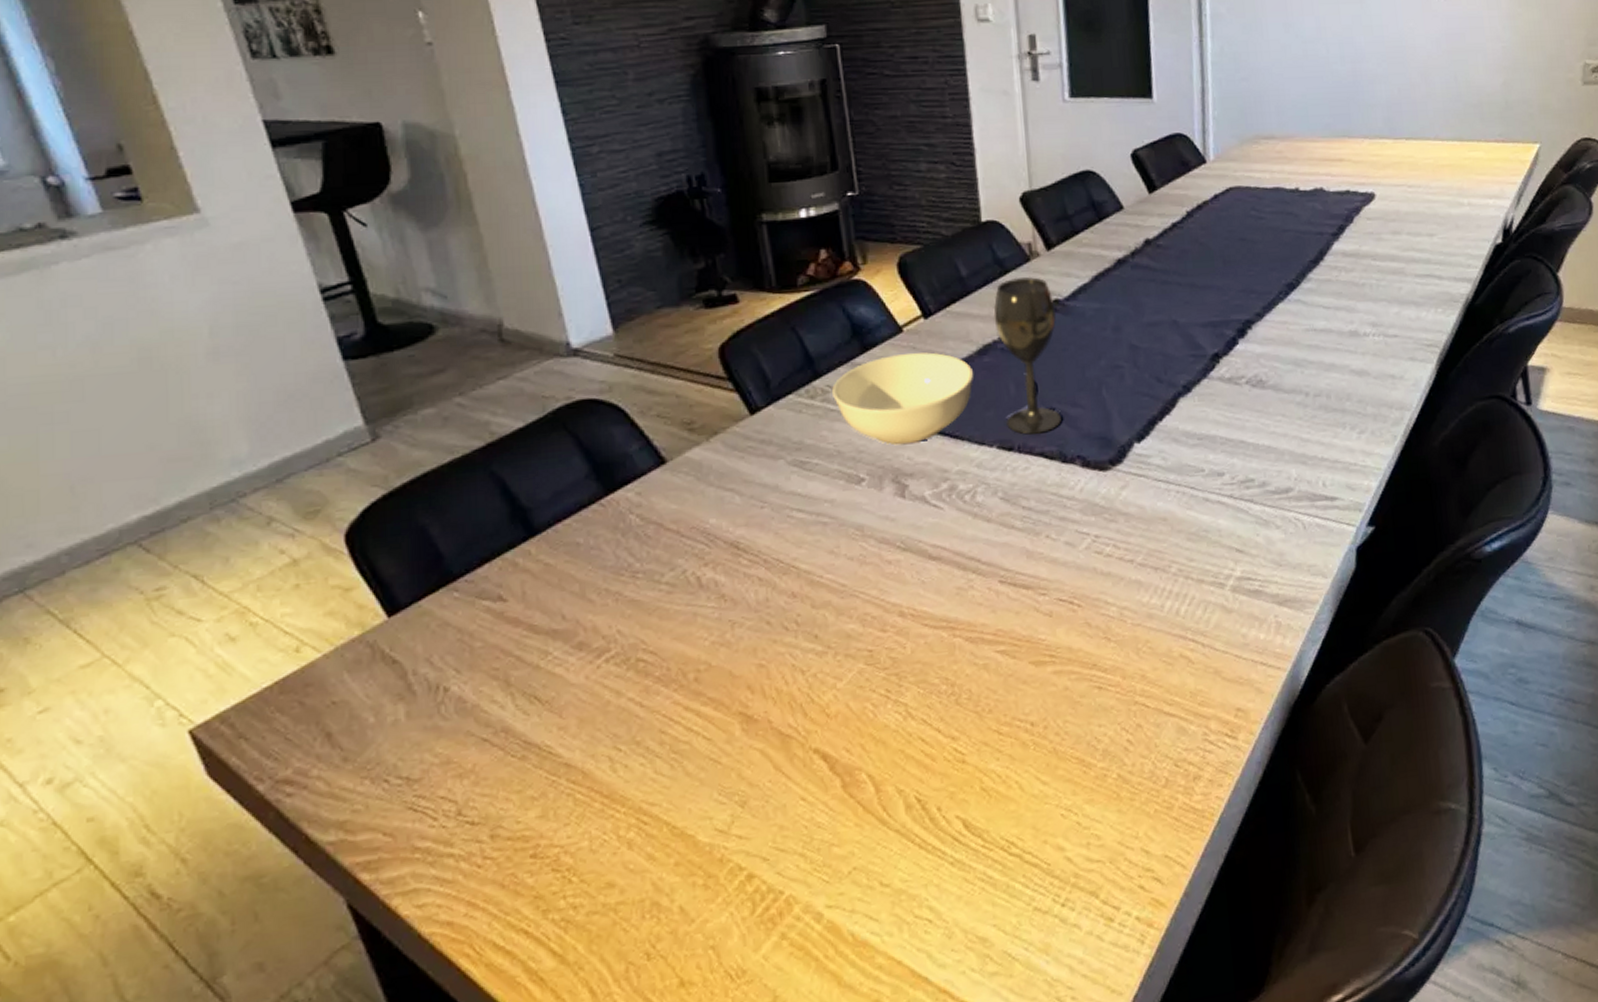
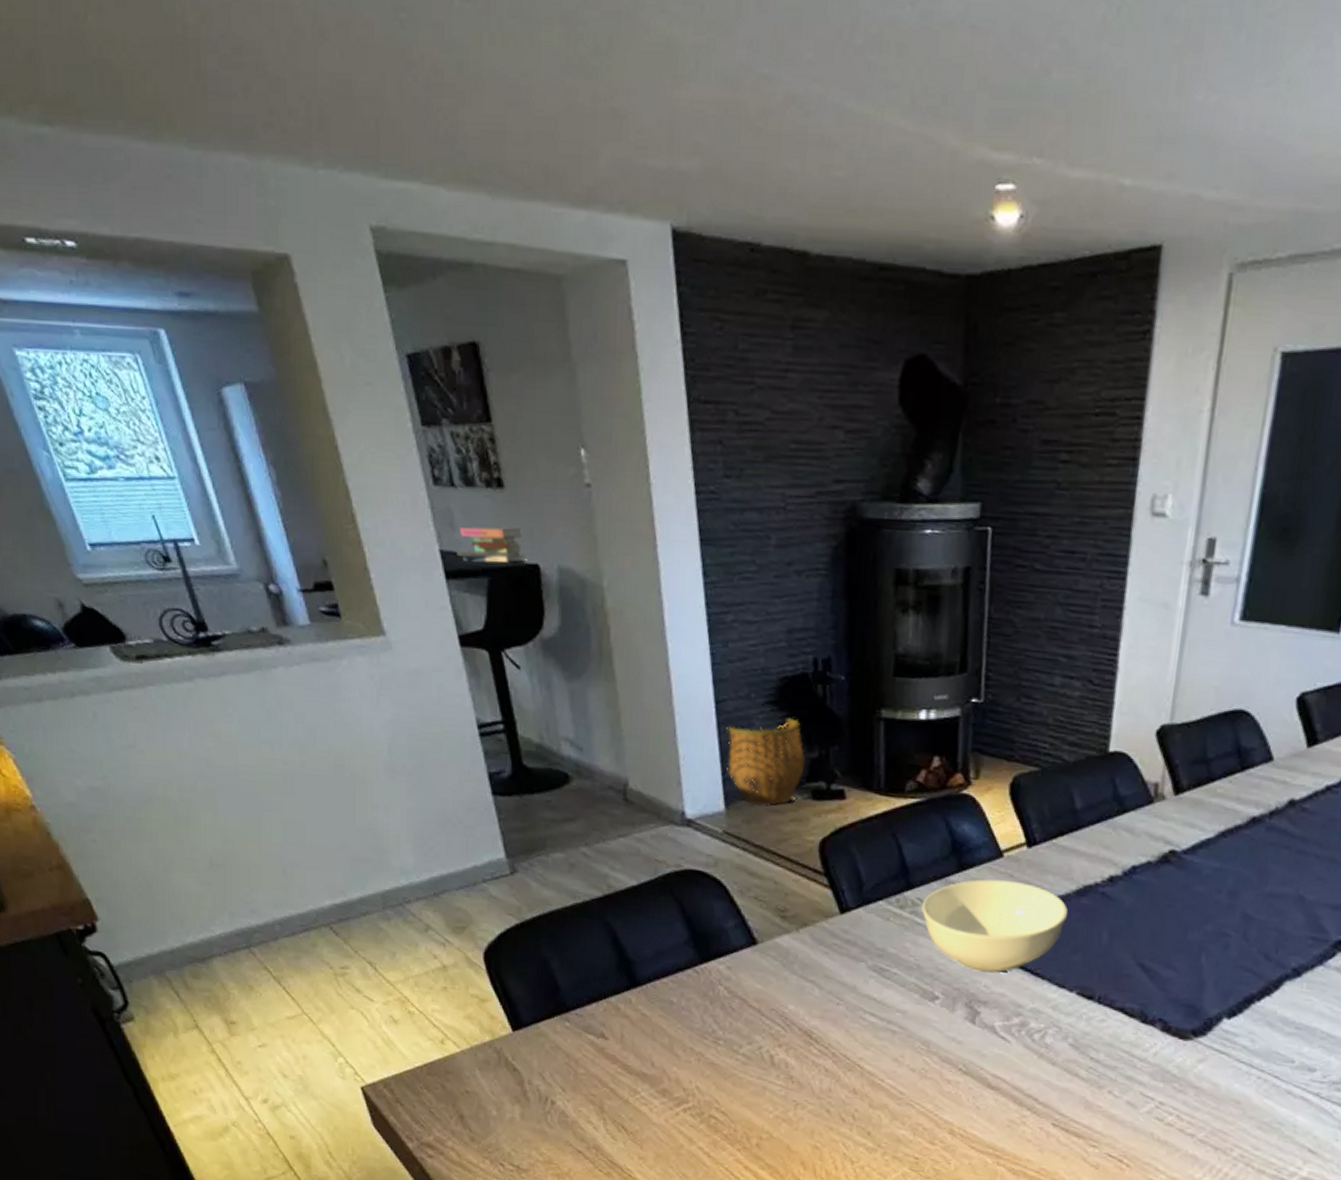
books: none [283,90,365,128] -> present [457,526,526,563]
basket: none [605,234,693,324] -> present [726,718,806,807]
wine glass: present [993,276,1061,435] -> none [1090,818,1171,989]

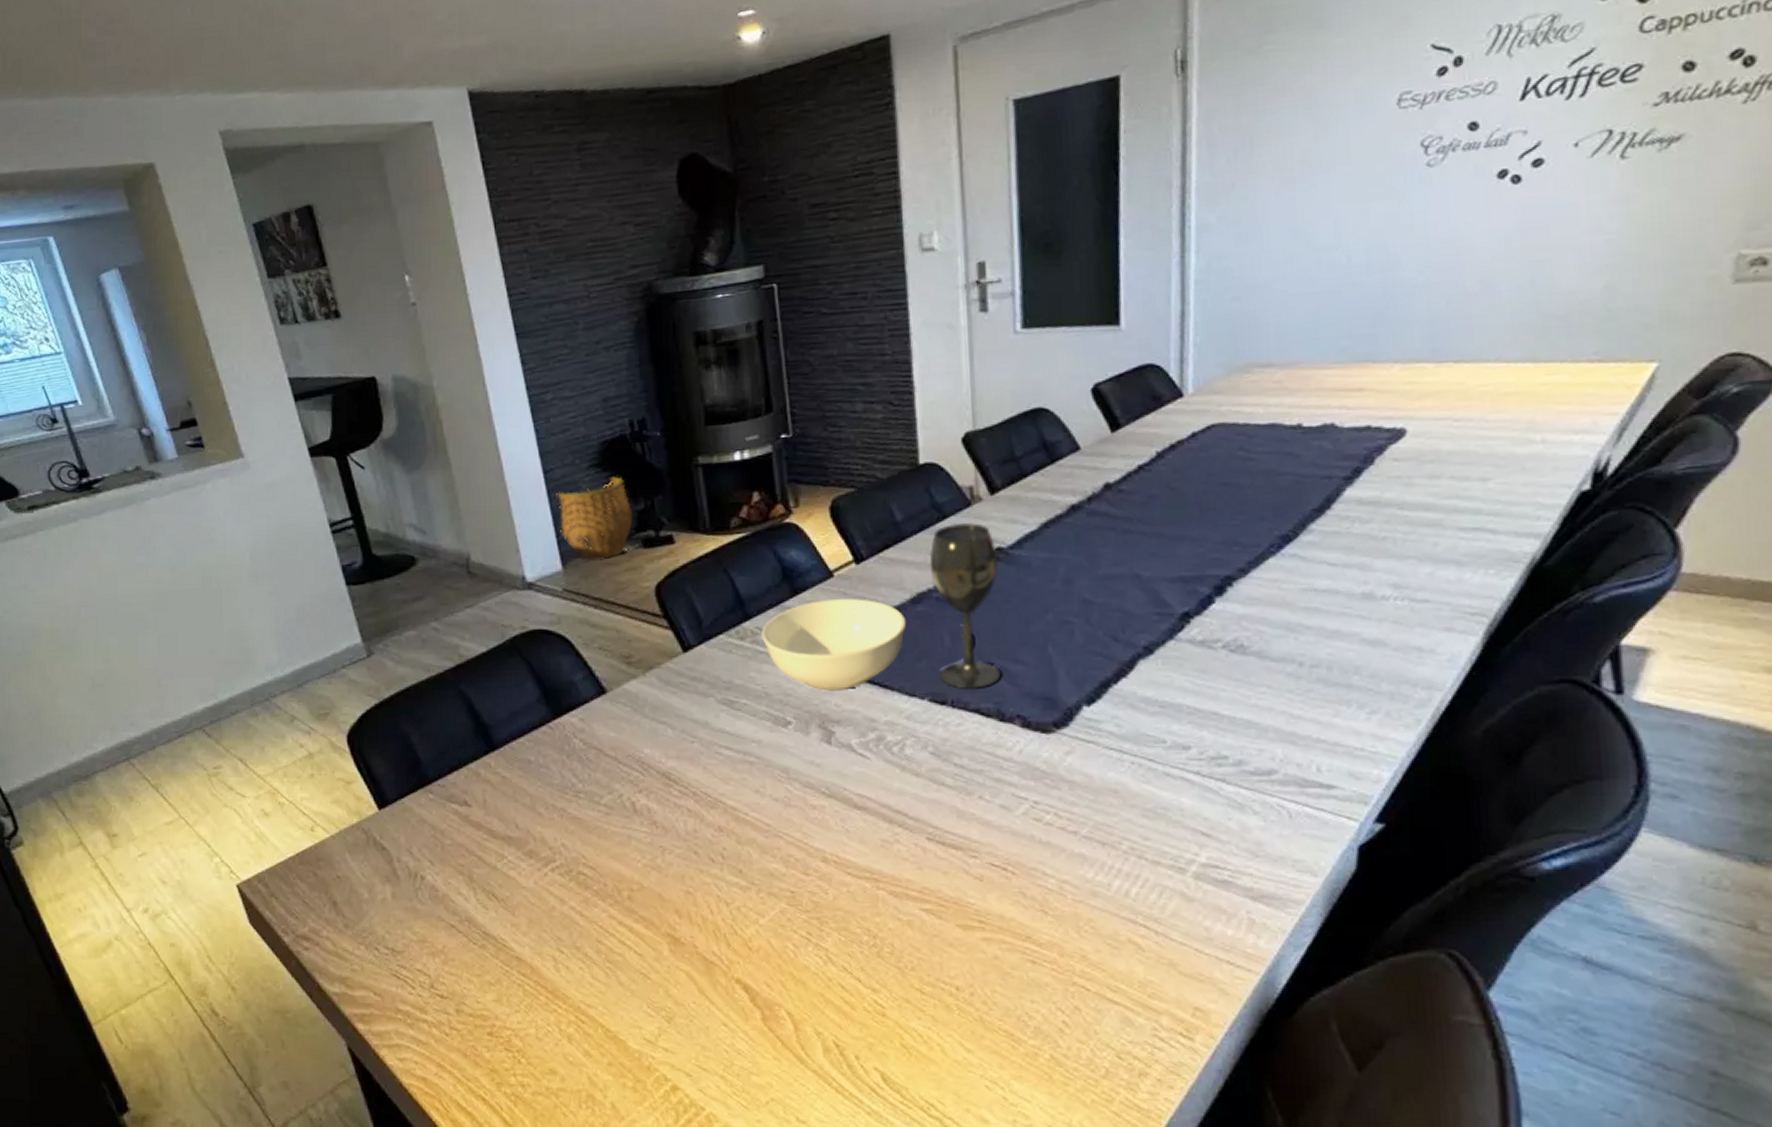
books: present [457,526,526,563] -> none [303,349,363,384]
wine glass: none [1090,818,1171,989] -> present [929,522,1000,689]

